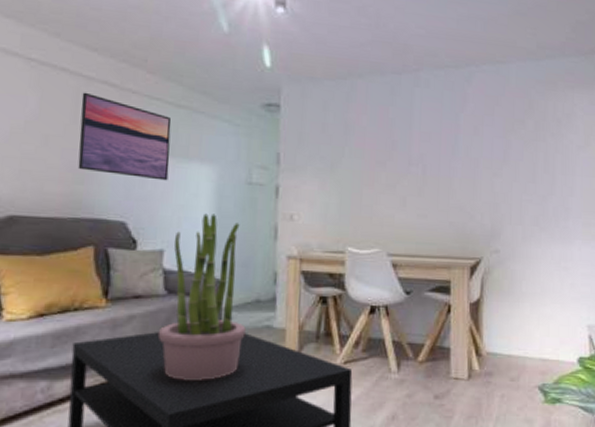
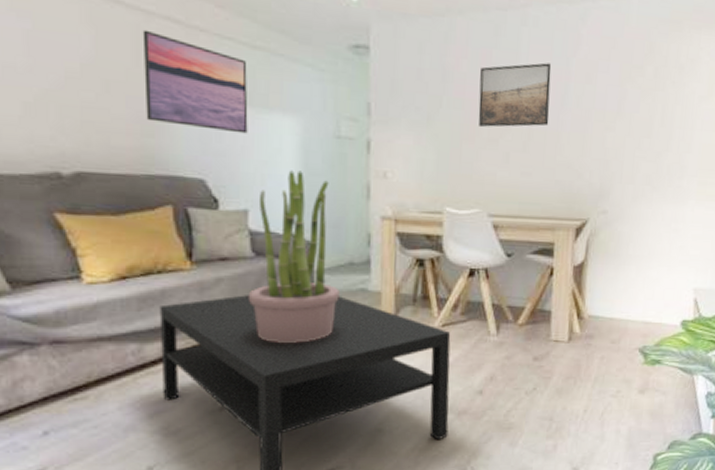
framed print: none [377,117,442,175] -> present [478,62,552,128]

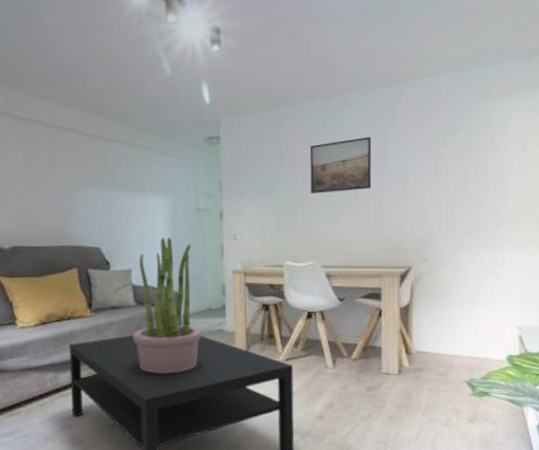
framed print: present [142,29,248,134] -> none [56,140,130,211]

